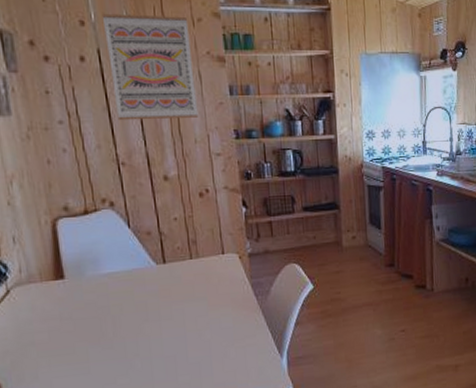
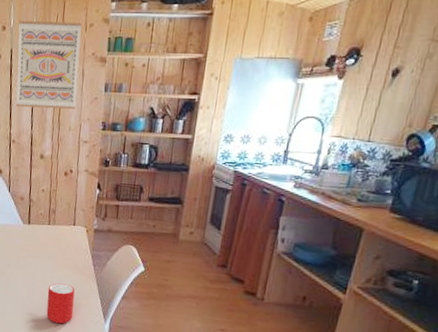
cup: none [204,325,243,376] -> present [46,283,75,324]

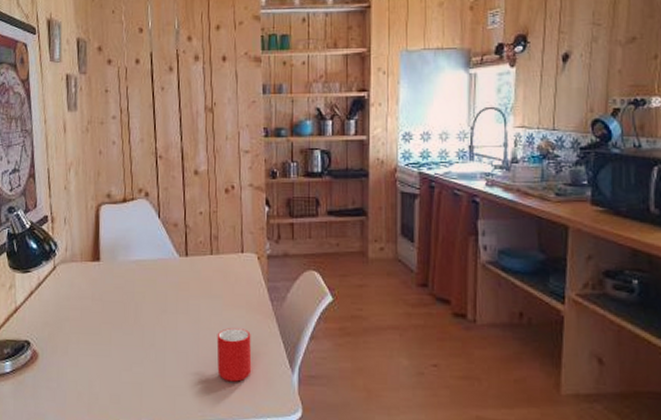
wall art: present [15,20,82,109] -> none [157,20,232,117]

